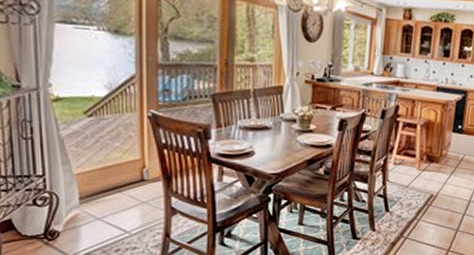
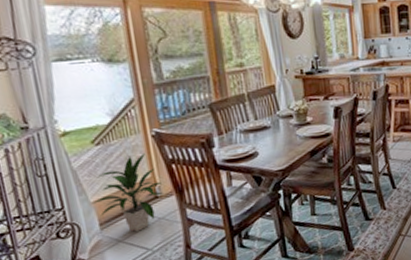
indoor plant: none [76,132,152,212] -> present [93,152,165,232]

